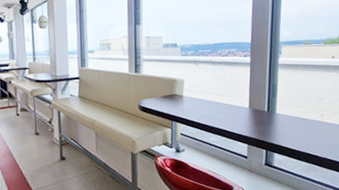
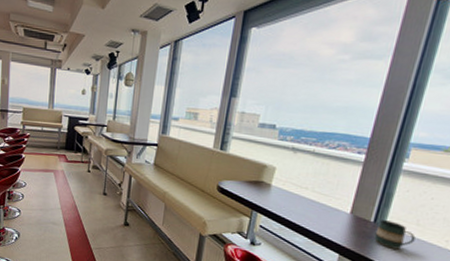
mug: none [270,107,300,131] -> present [374,220,416,250]

